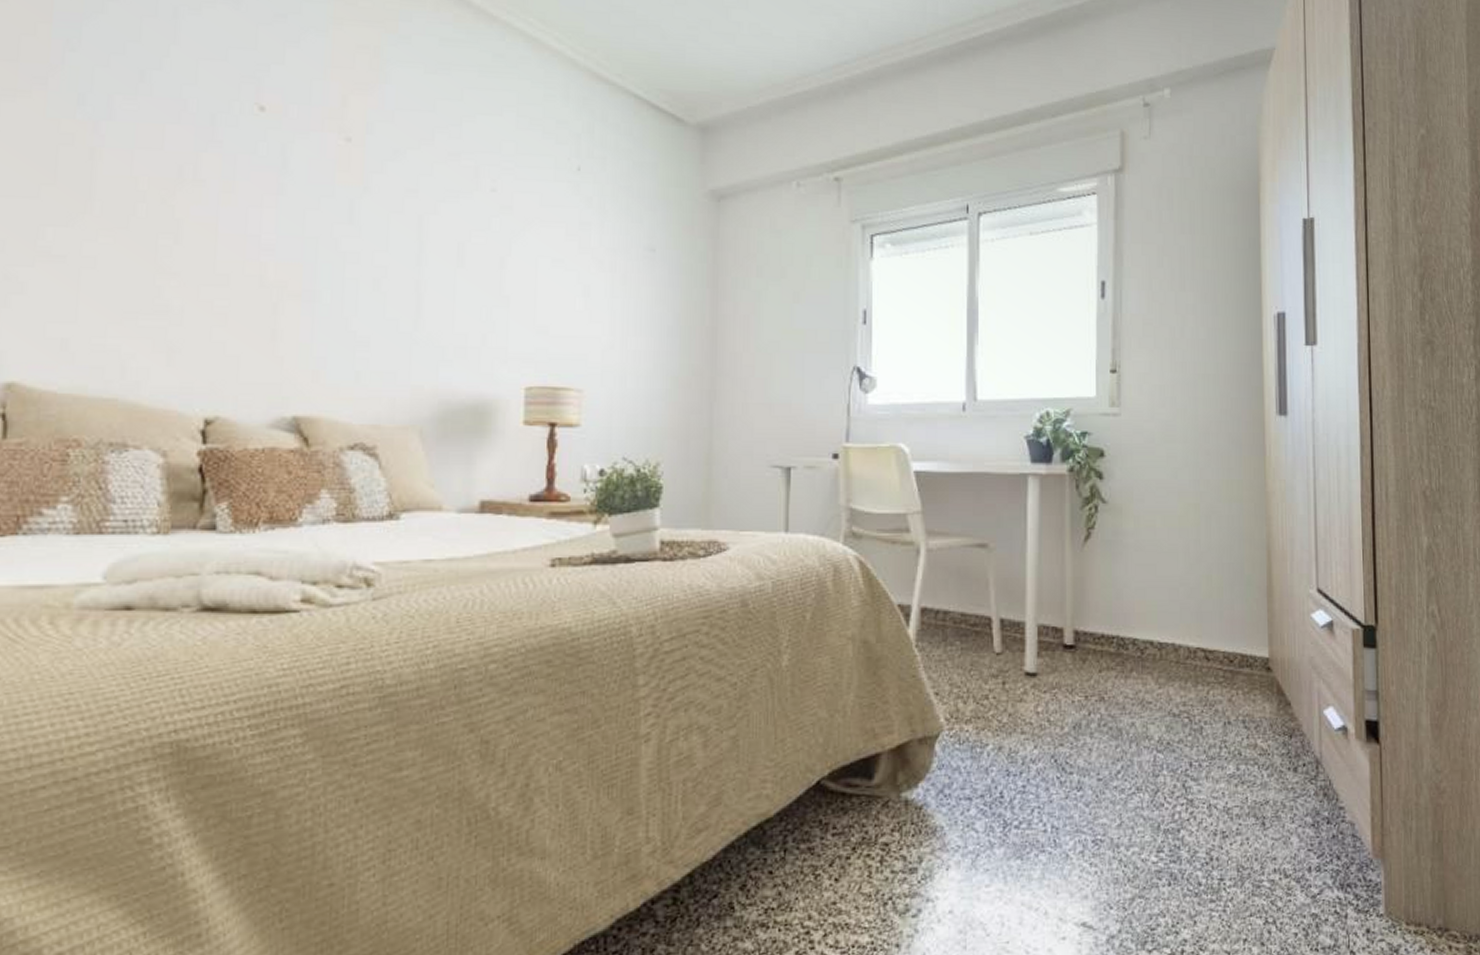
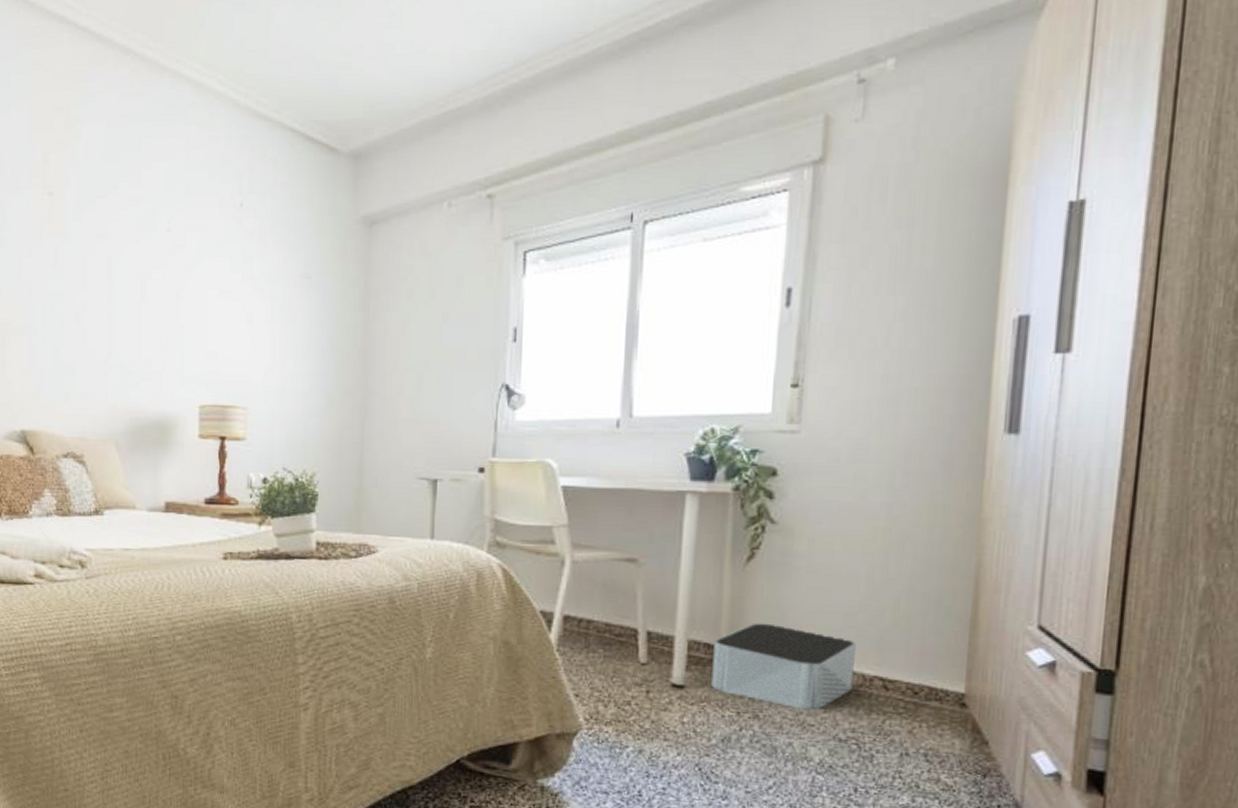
storage bin: none [1061,602,1180,688] -> present [711,623,856,711]

